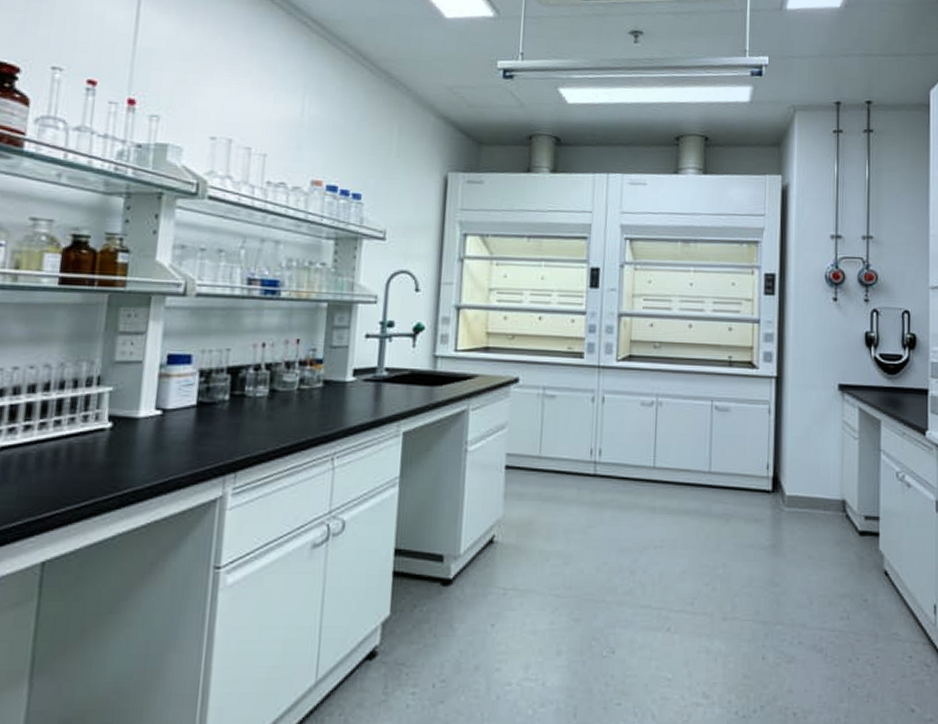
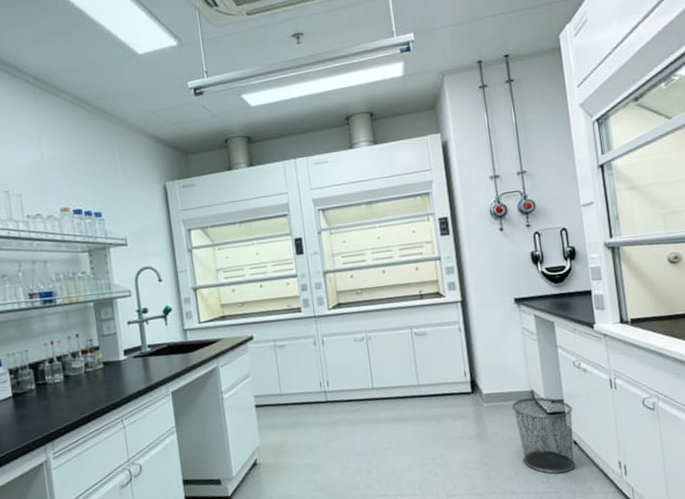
waste bin: none [817,509,888,610] -> present [511,397,575,474]

